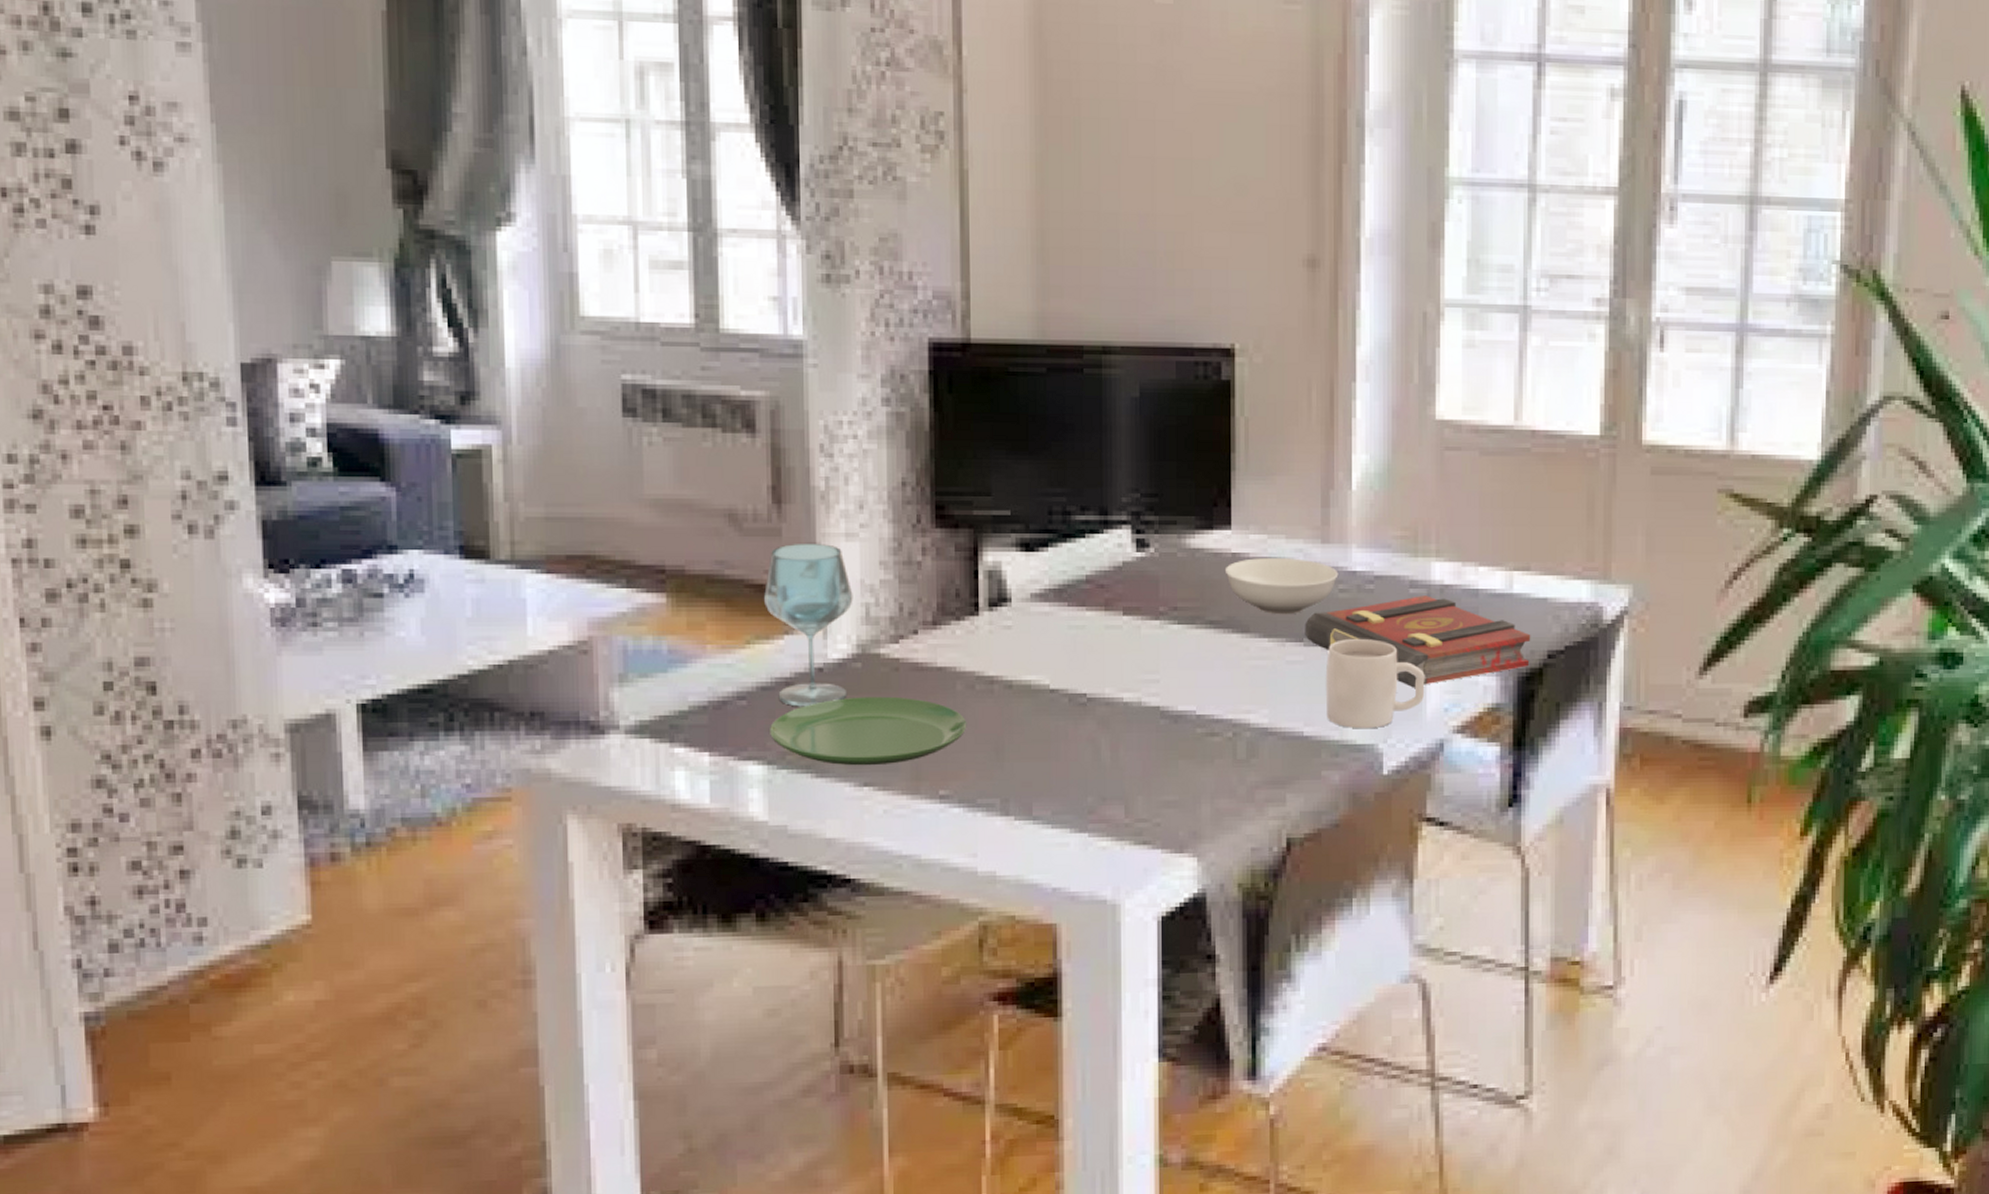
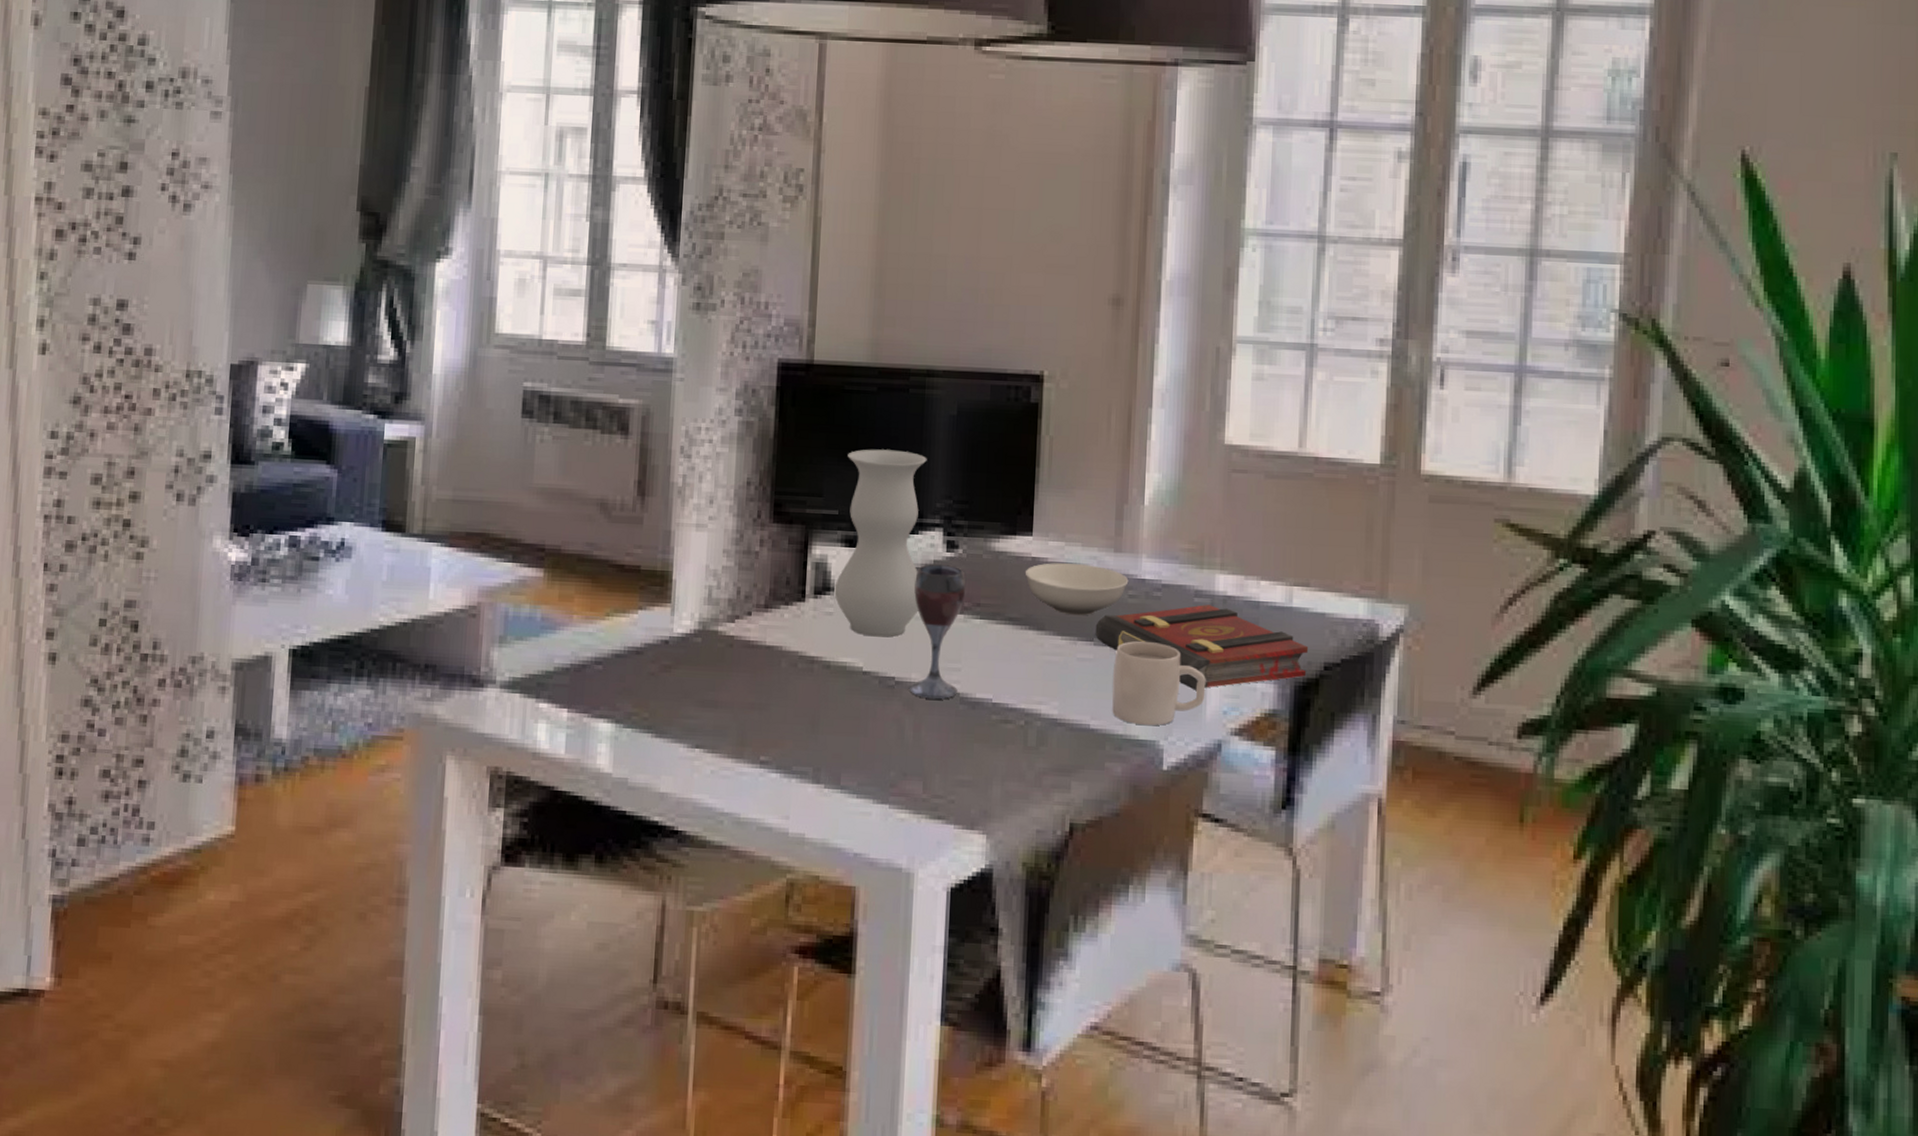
wine glass: present [764,544,853,707] -> none [624,531,699,674]
plate: present [770,696,967,766] -> none [620,668,789,730]
vase: none [1012,439,1109,650] -> present [834,449,927,637]
cup: none [1102,566,1159,715] -> present [908,564,965,699]

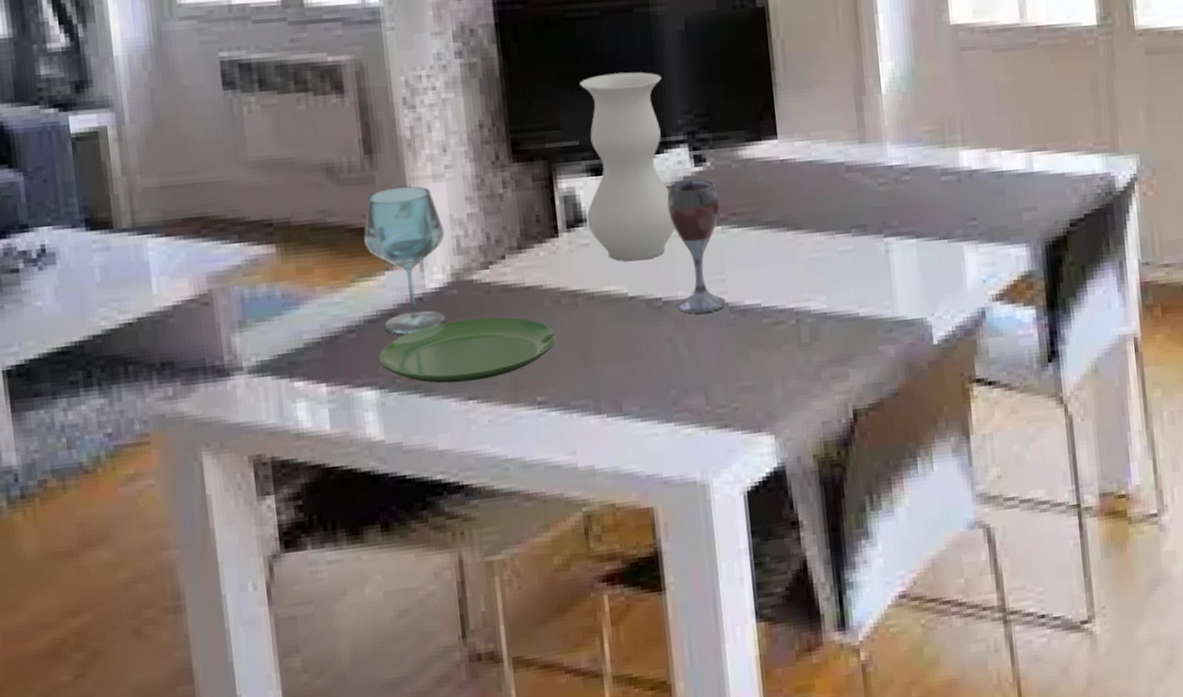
plate: none [620,668,789,730] -> present [379,316,557,383]
wine glass: none [624,531,699,674] -> present [363,186,447,335]
bowl: present [1025,563,1129,616] -> none [775,159,877,211]
book: present [1095,604,1309,690] -> none [851,181,1055,265]
mug: present [1111,641,1206,726] -> none [873,224,964,306]

